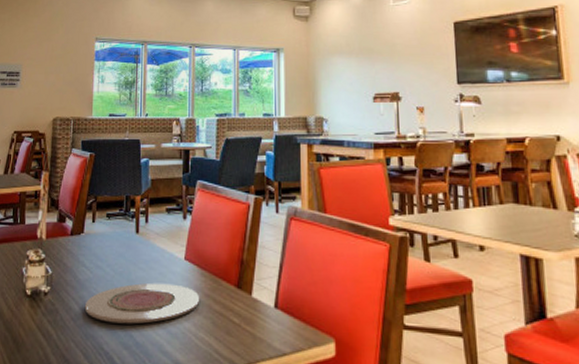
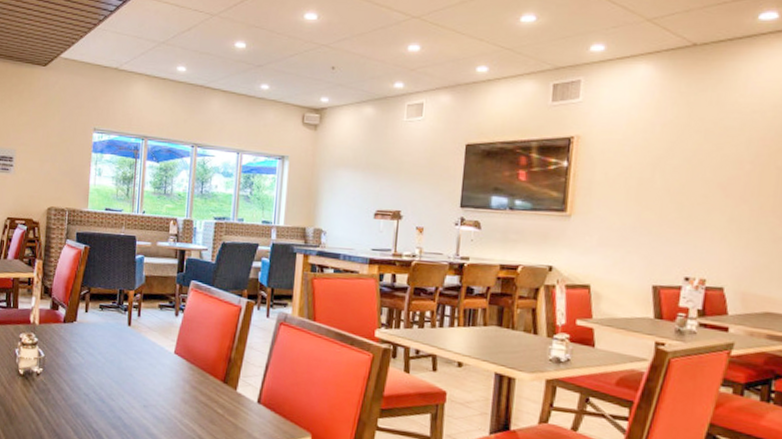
plate: present [84,283,200,324] -> none [75,371,187,408]

